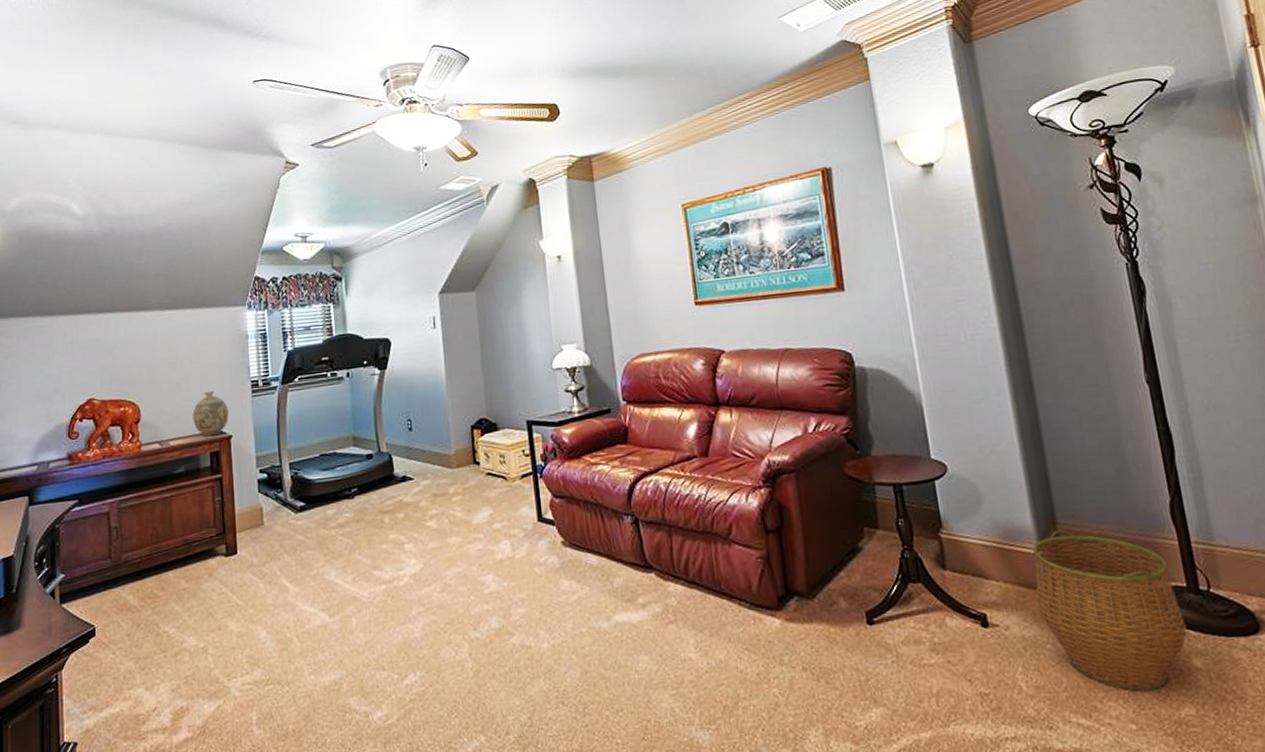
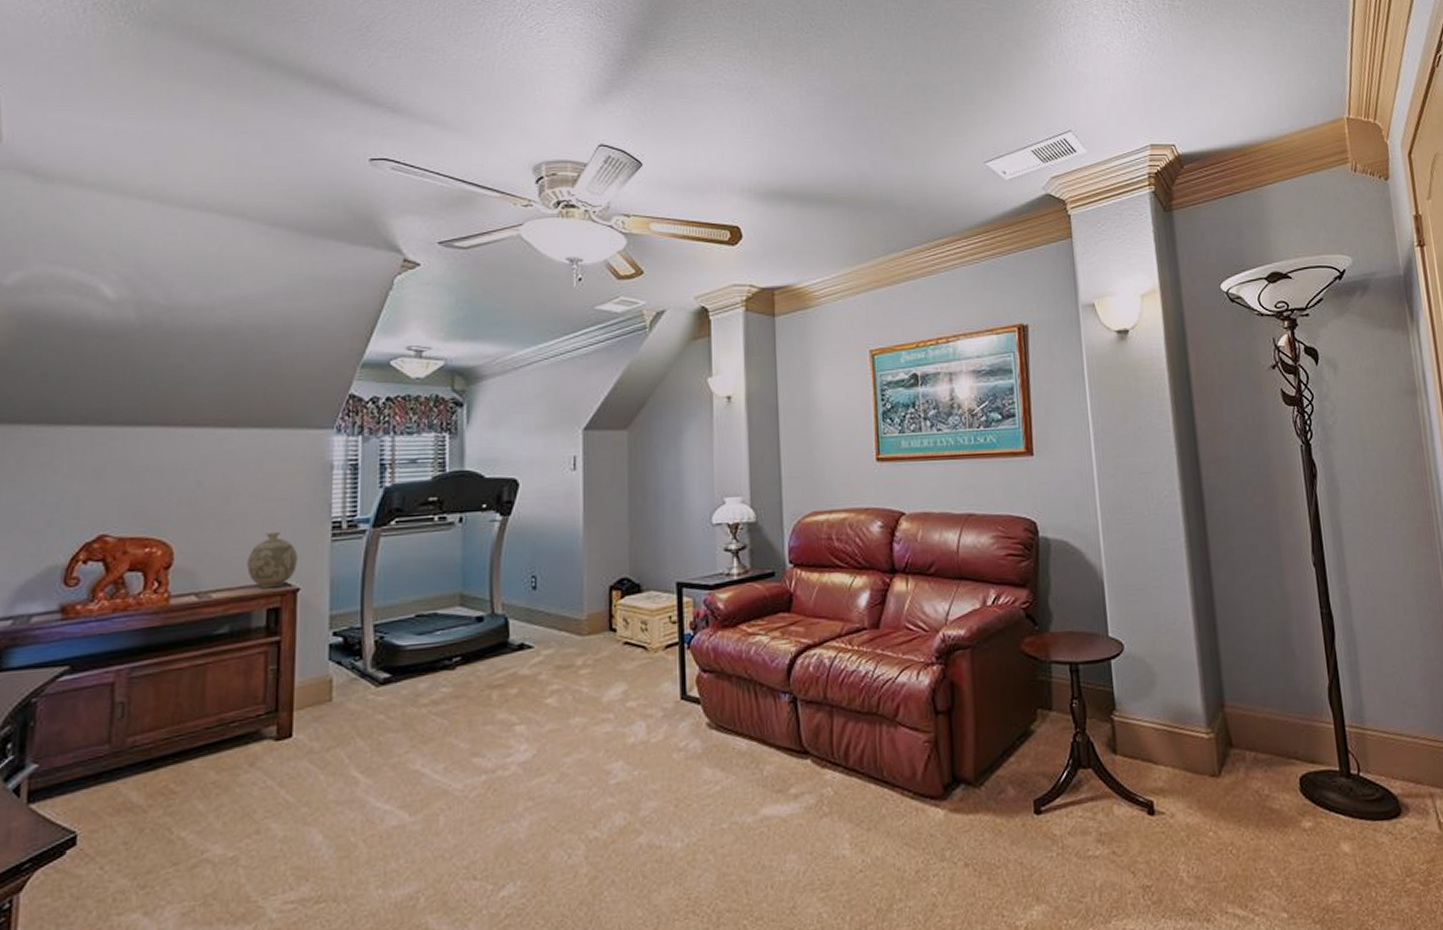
basket: present [1032,530,1188,691] -> none [1200,712,1338,878]

